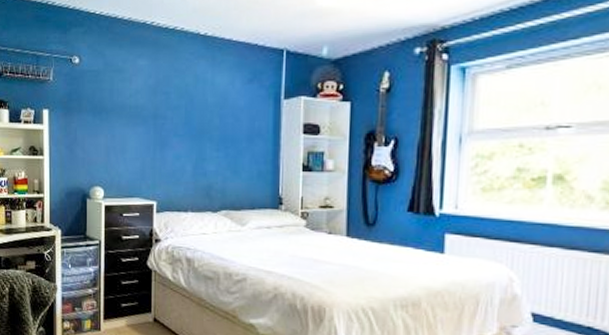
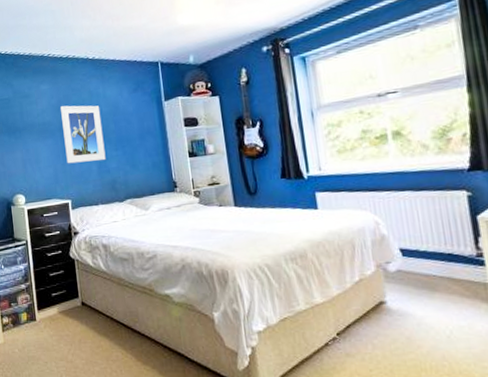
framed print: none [157,89,205,161] -> present [60,105,106,164]

